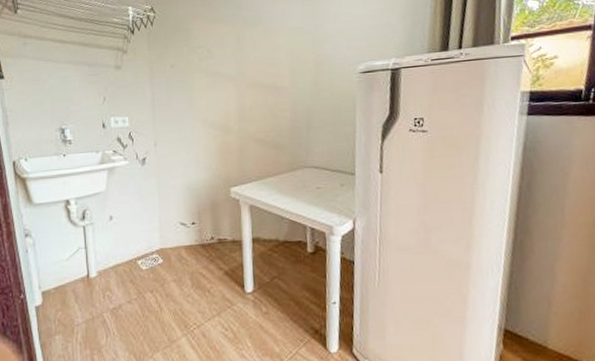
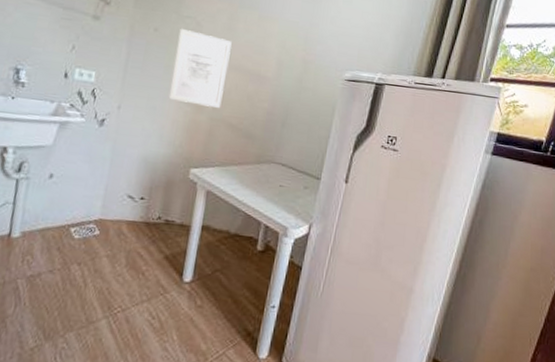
wall art: none [193,59,246,128] -> present [169,28,232,108]

